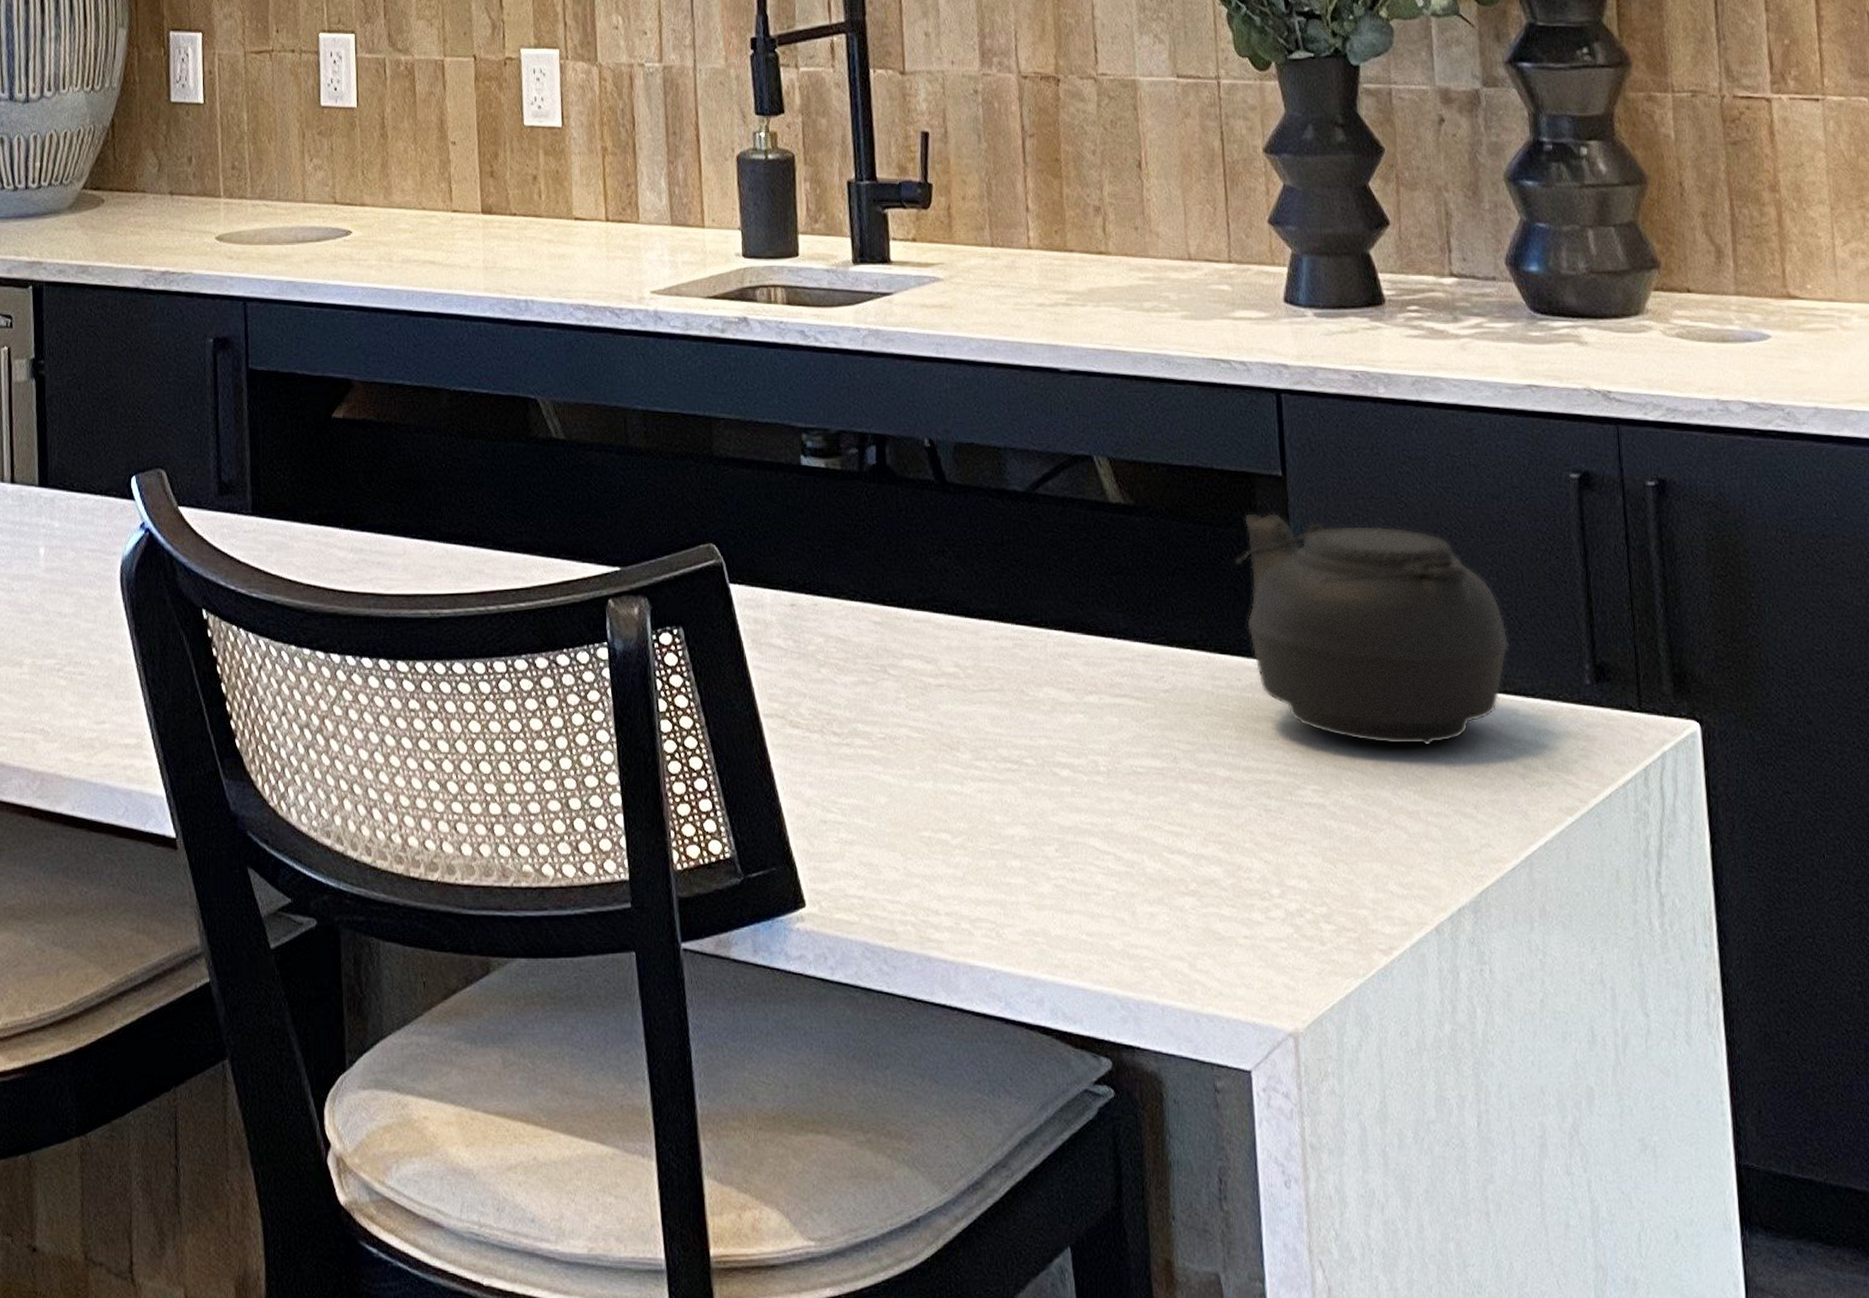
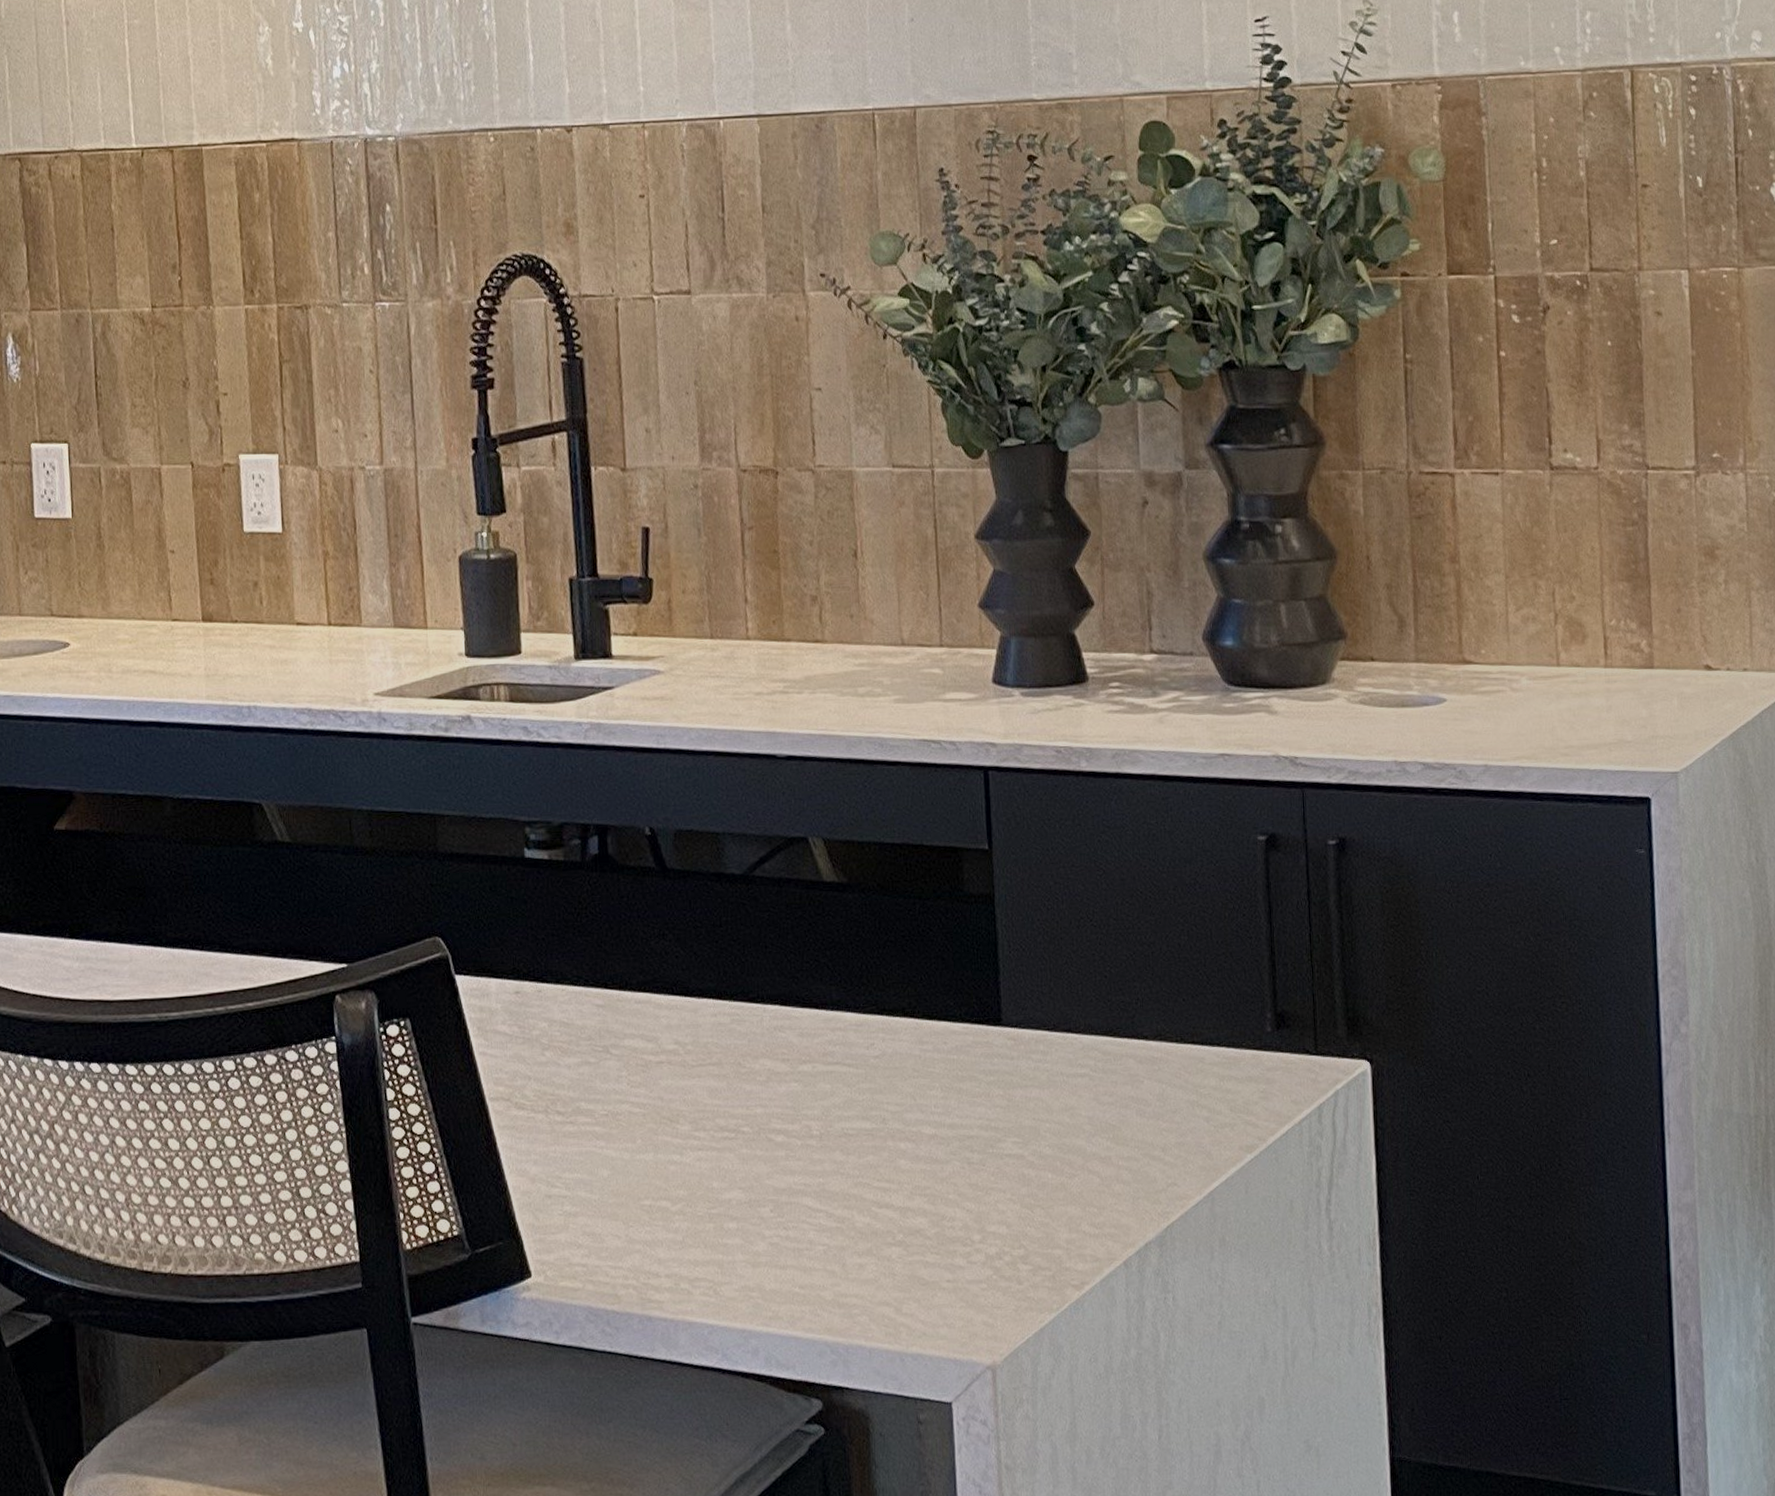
teapot: present [1234,512,1510,746] -> none [942,884,1198,1097]

